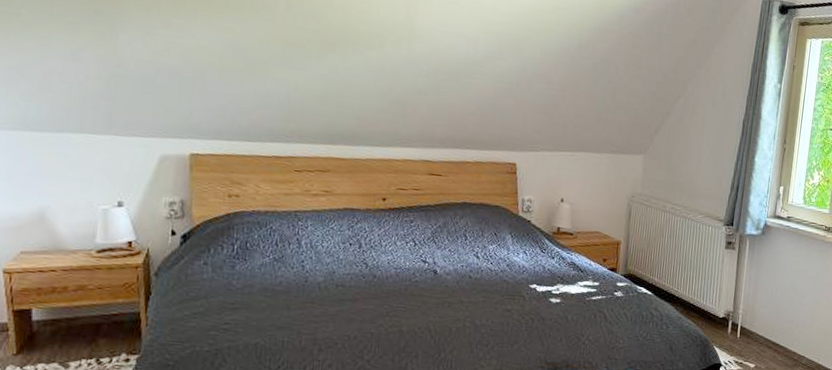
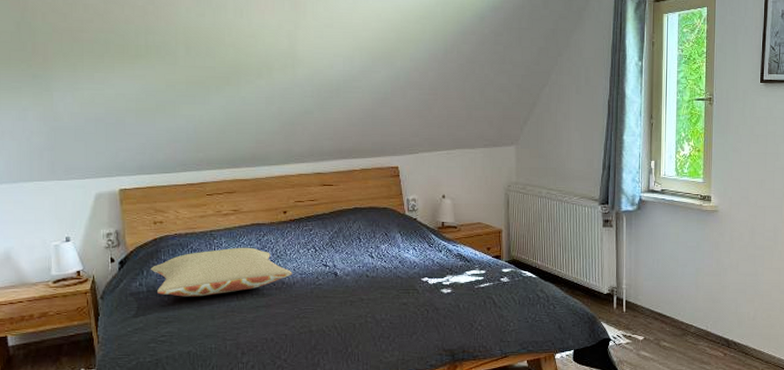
pillow: none [219,232,386,284] -> present [151,247,292,297]

